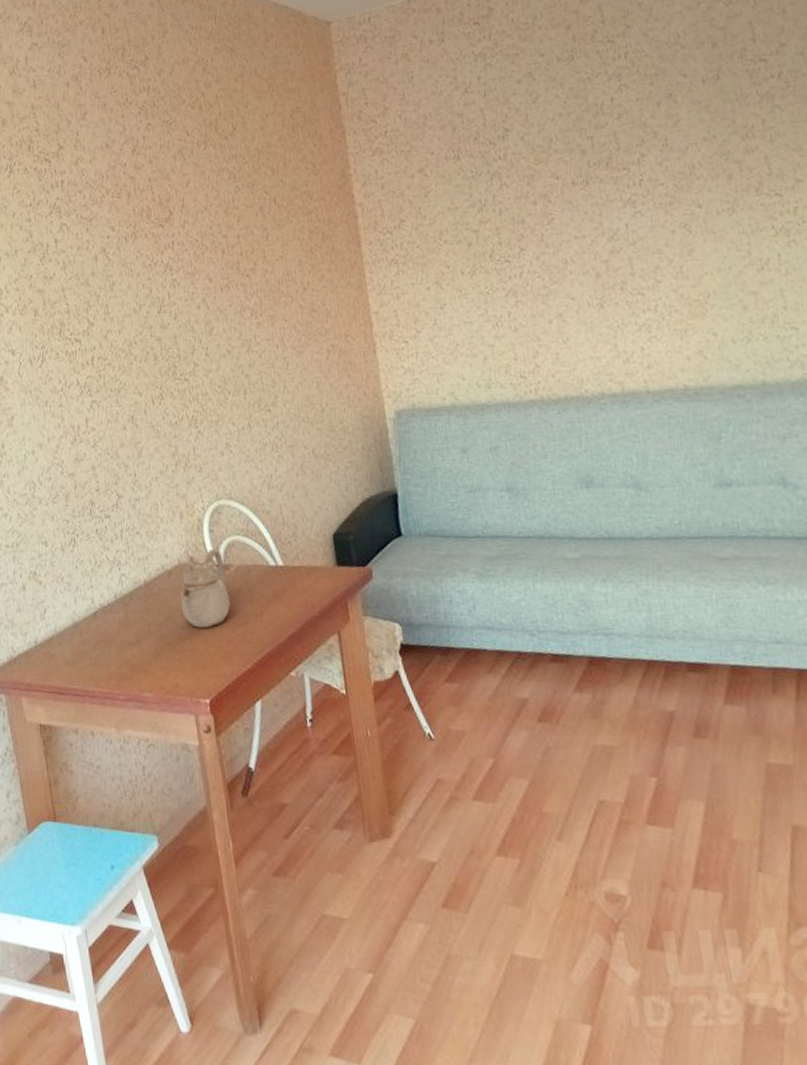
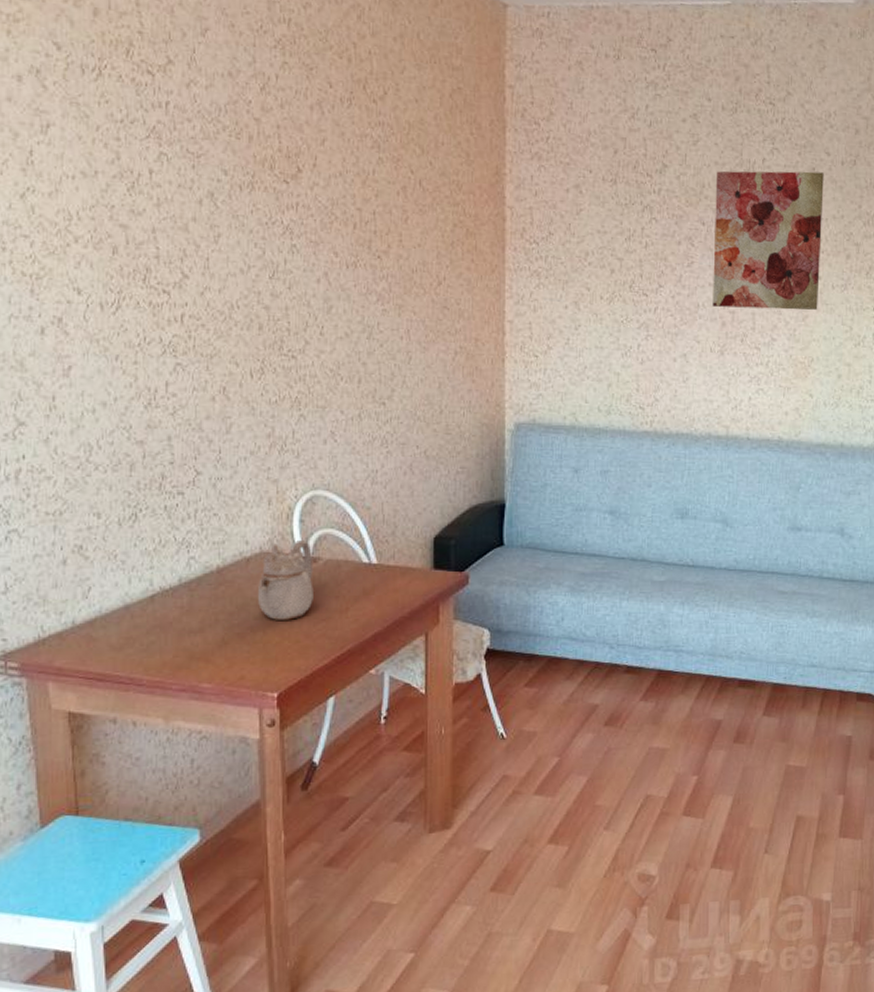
wall art: none [562,96,705,259] -> present [712,171,824,310]

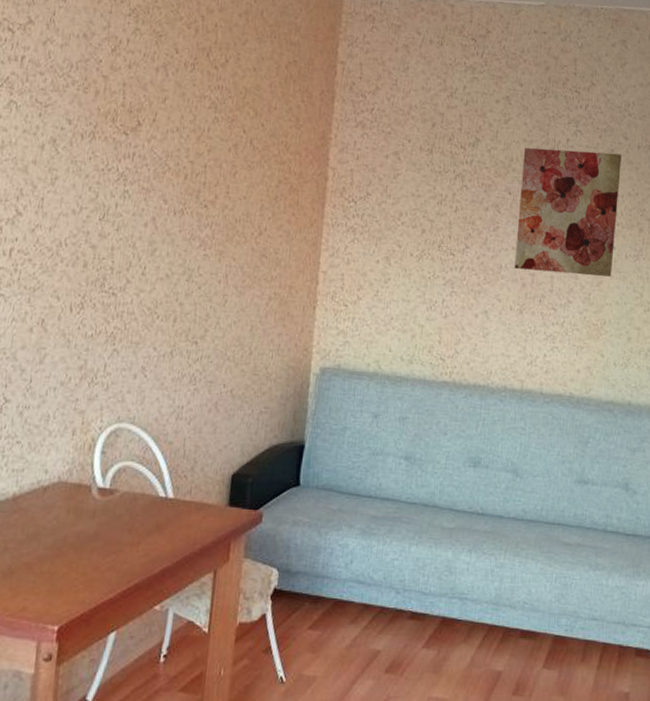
teapot: present [258,540,314,620] -> none [50,472,111,551]

